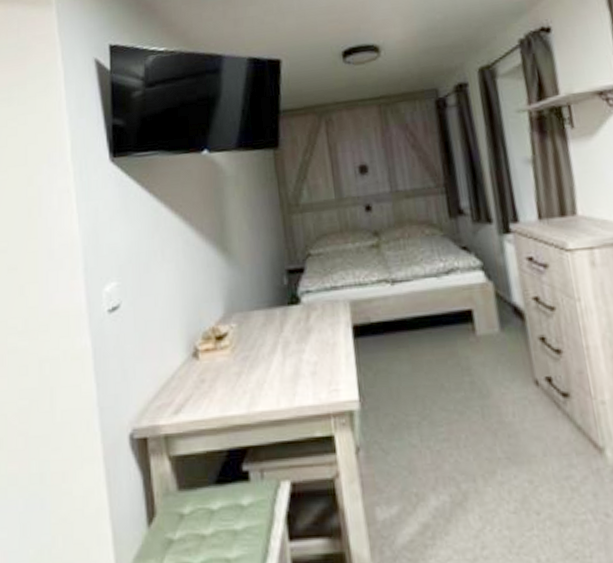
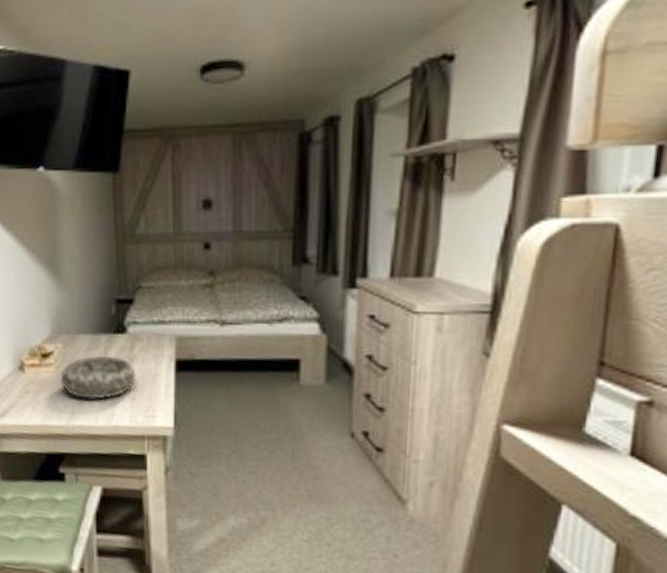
decorative bowl: none [237,329,315,380] -> present [60,356,136,399]

